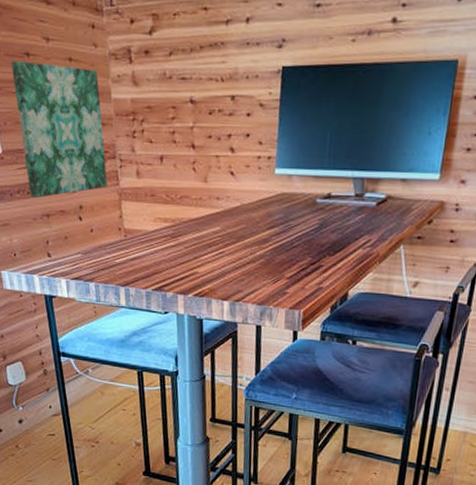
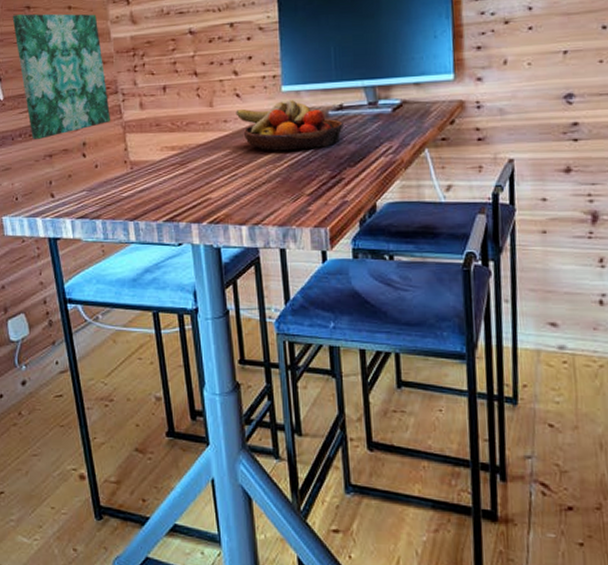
fruit bowl: none [228,183,329,235] -> present [236,100,343,151]

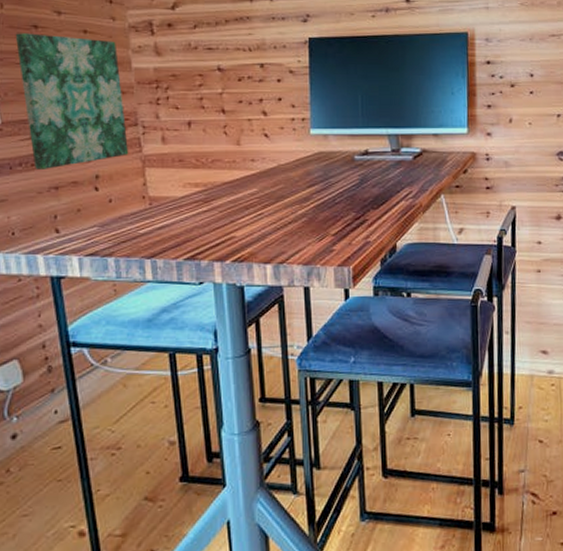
fruit bowl: present [236,100,343,151] -> none [263,143,368,192]

